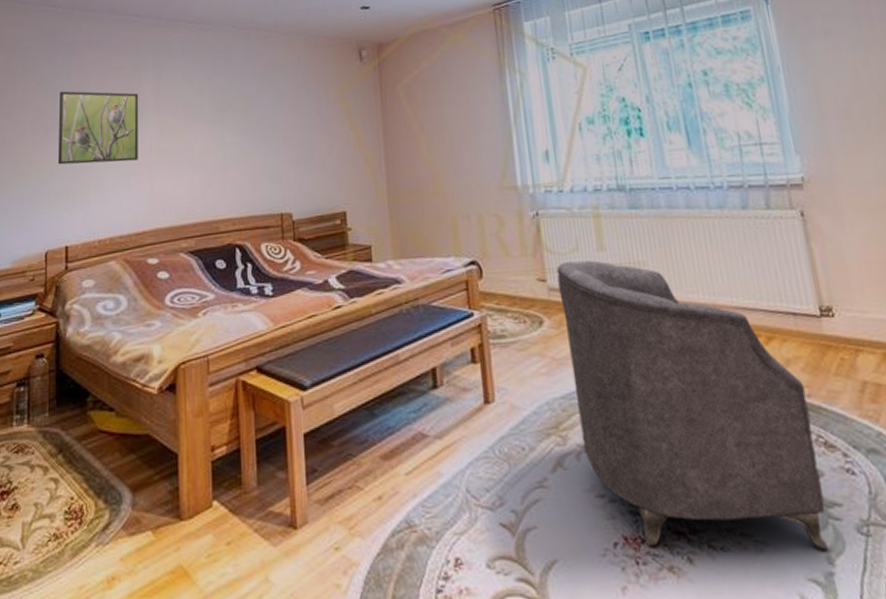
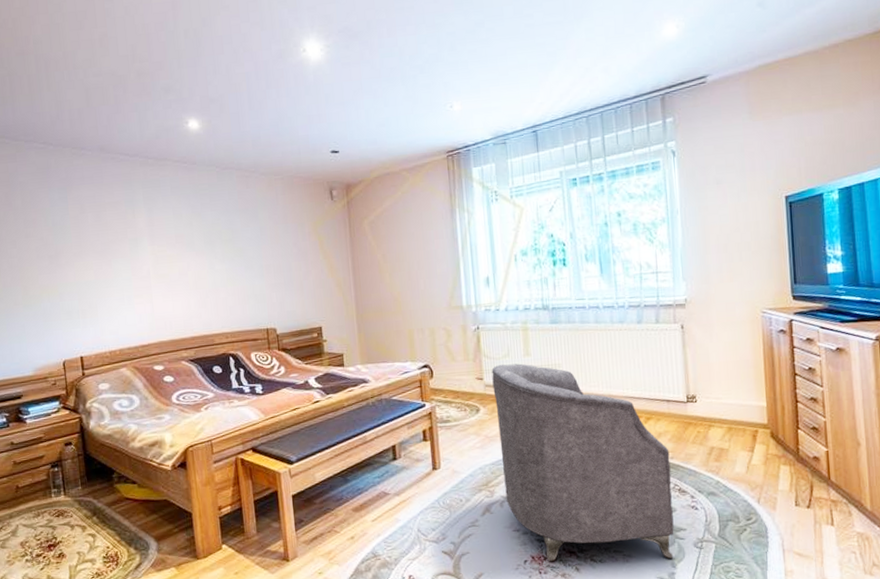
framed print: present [57,91,139,165] -> none [60,223,138,288]

